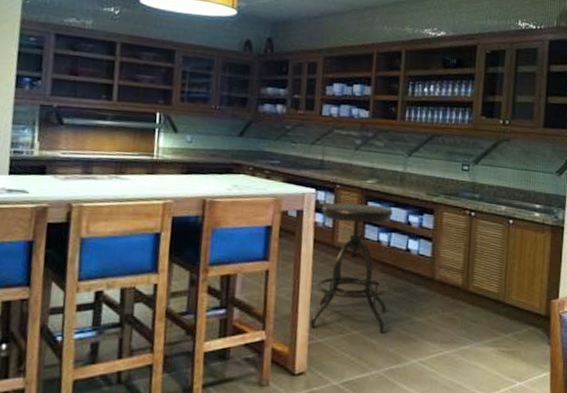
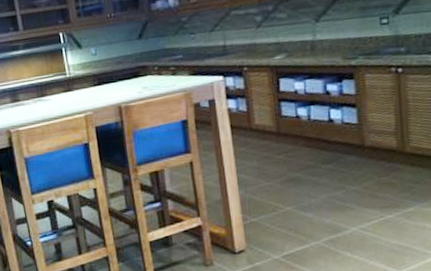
stool: present [310,203,393,332] -> none [233,80,318,209]

